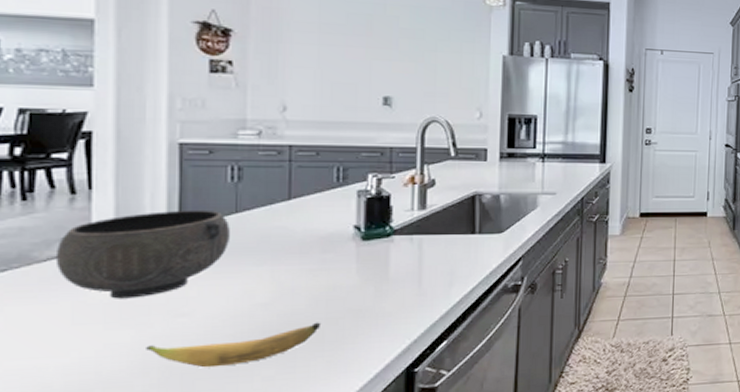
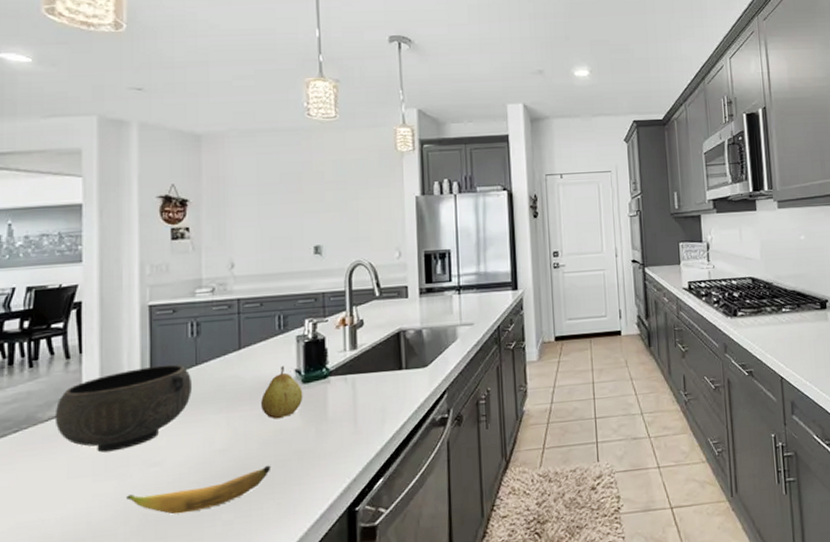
fruit: none [313,220,362,276] -> present [261,366,303,419]

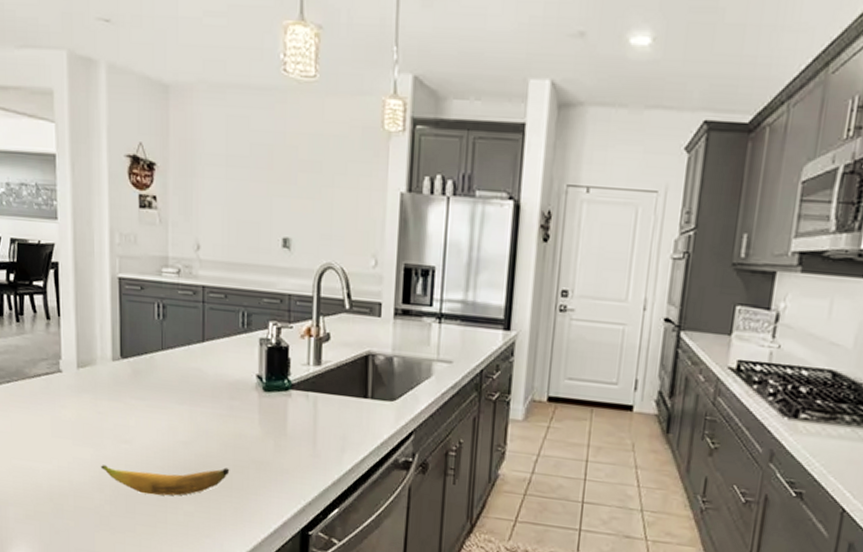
bowl: present [54,364,192,453] -> none [39,342,158,421]
fruit: present [261,366,303,419] -> none [222,368,264,424]

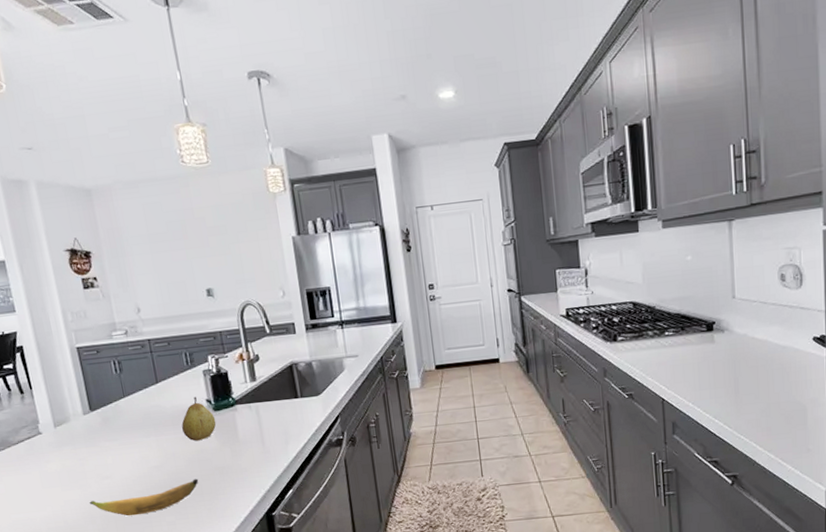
fruit: none [222,368,264,424] -> present [182,396,217,441]

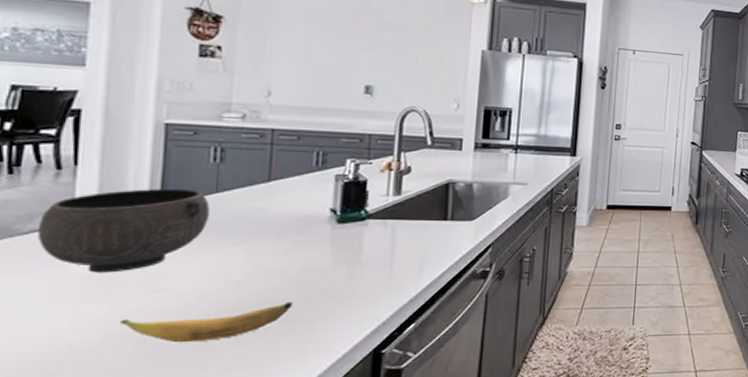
bowl: none [21,397,125,468] -> present [37,188,210,273]
fruit: present [182,396,217,441] -> none [288,203,337,256]

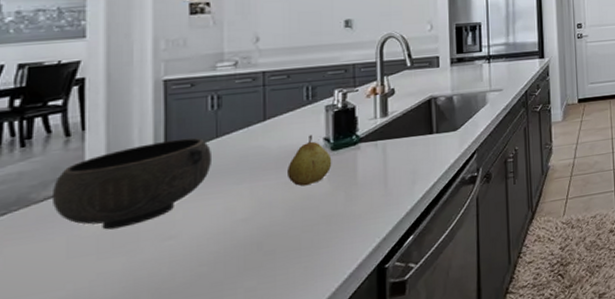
banana: present [120,301,294,343] -> none [136,231,298,287]
fruit: none [288,203,337,256] -> present [288,134,332,186]

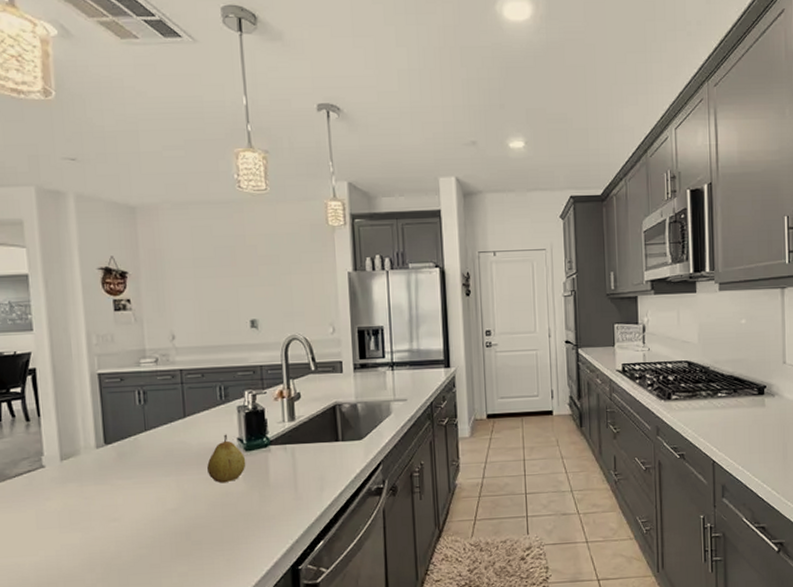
bowl: present [51,138,211,230] -> none [20,429,143,508]

